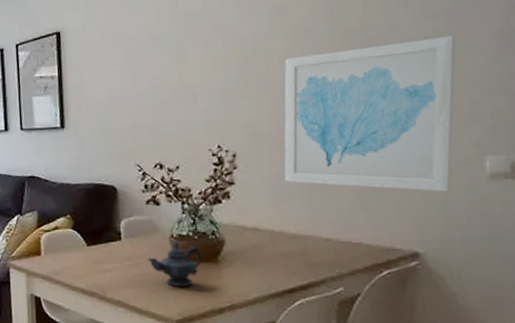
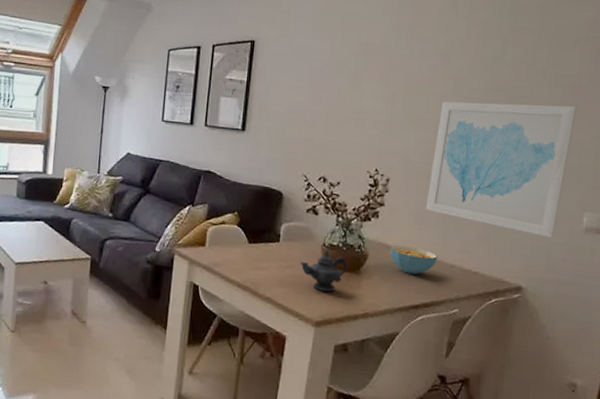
cereal bowl: none [249,225,308,255] -> present [390,245,438,274]

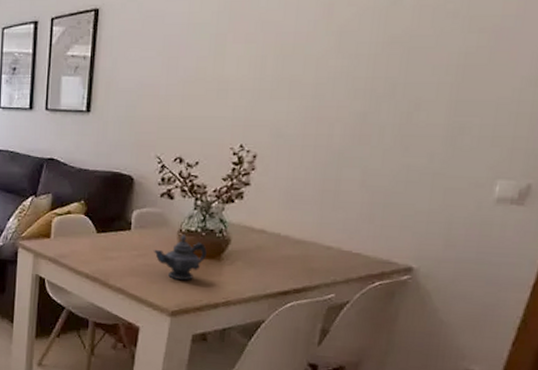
cereal bowl: present [390,245,438,274] -> none [256,228,312,258]
wall art: present [426,101,576,238] -> none [299,54,496,212]

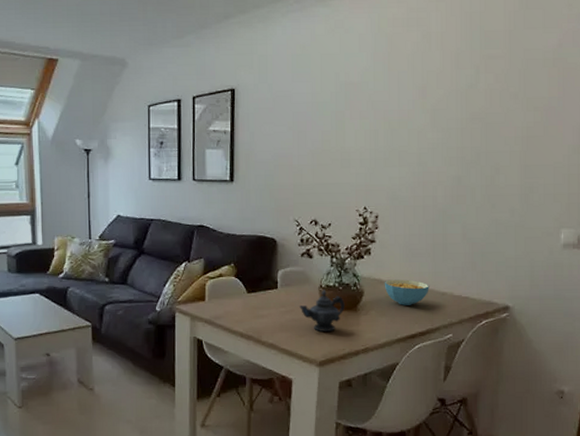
cereal bowl: none [256,228,312,258] -> present [384,279,429,305]

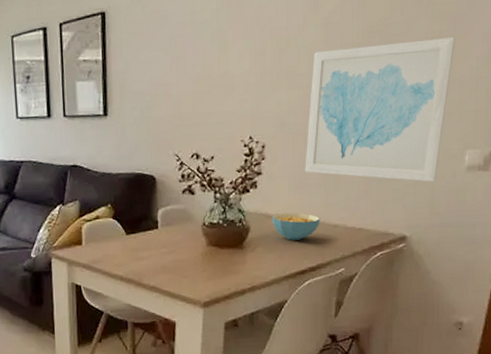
teapot: present [299,290,345,331] -> none [182,228,230,272]
wall art: none [415,128,548,257] -> present [305,37,455,182]

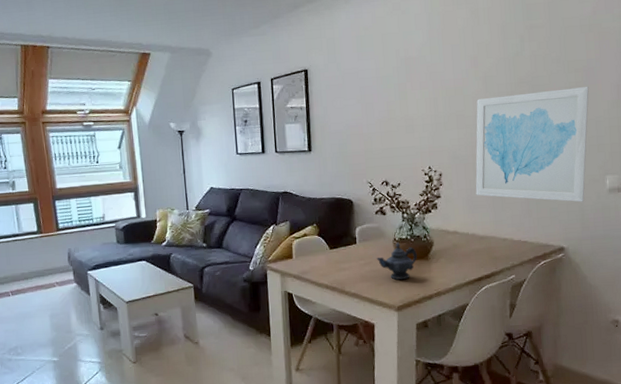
teapot: none [182,228,230,272] -> present [377,242,417,280]
cereal bowl: present [271,212,320,240] -> none [451,229,492,252]

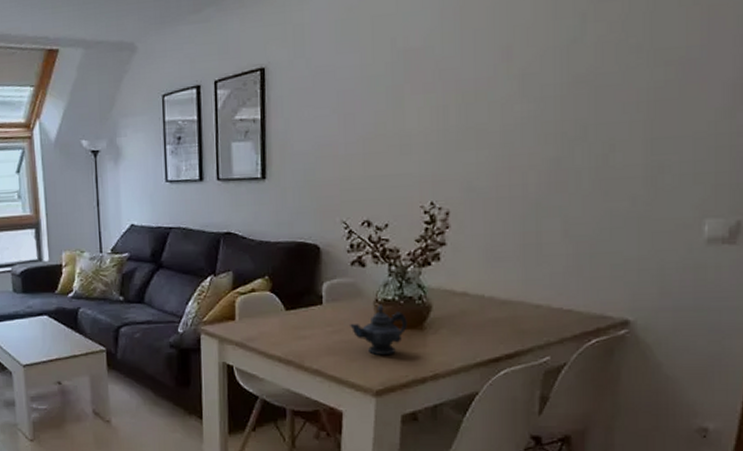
wall art: present [475,87,589,202] -> none [498,87,686,257]

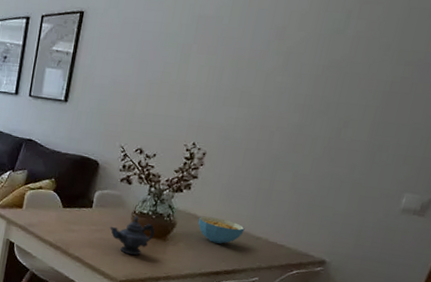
cereal bowl: none [458,289,519,322] -> present [198,216,245,244]

